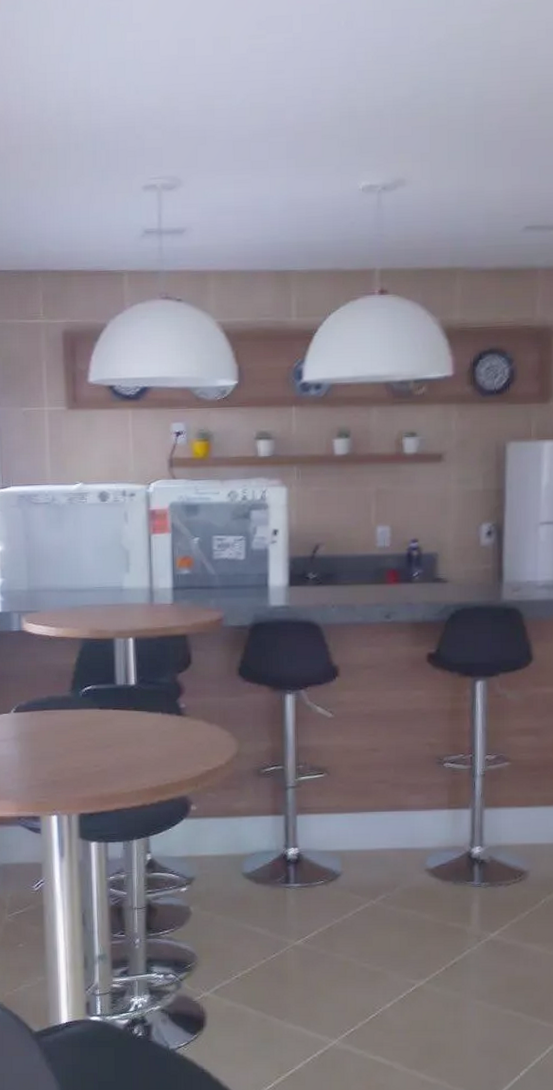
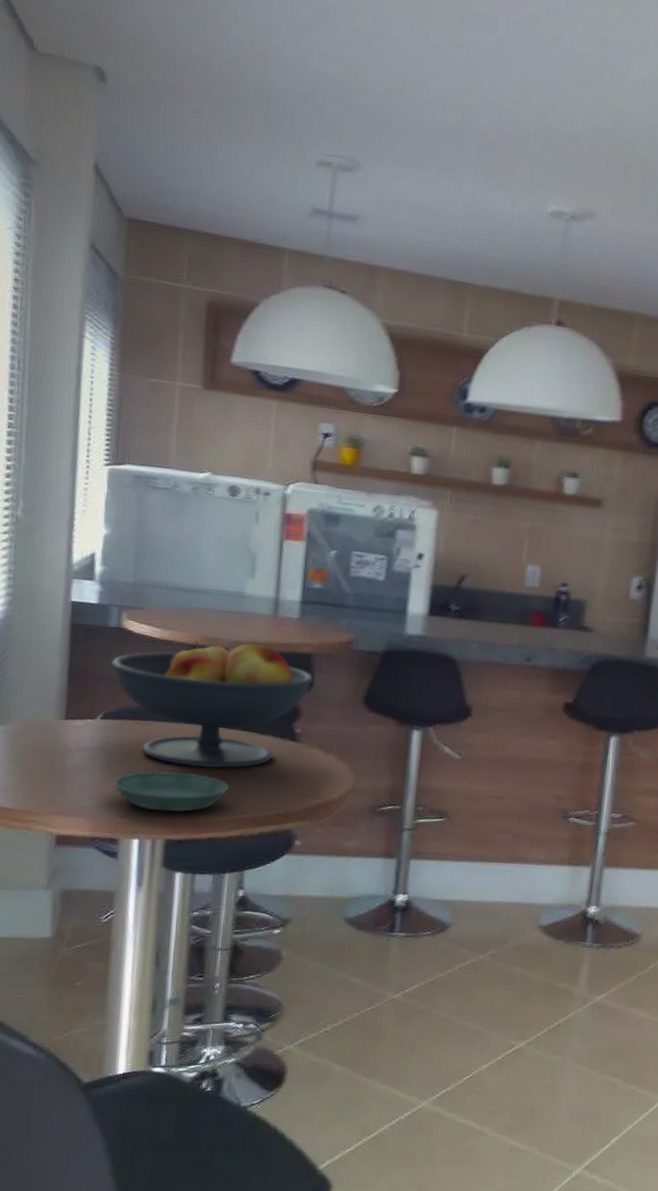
fruit bowl: none [18,631,192,748] -> present [111,639,314,769]
saucer: none [31,752,128,789] -> present [114,771,229,813]

